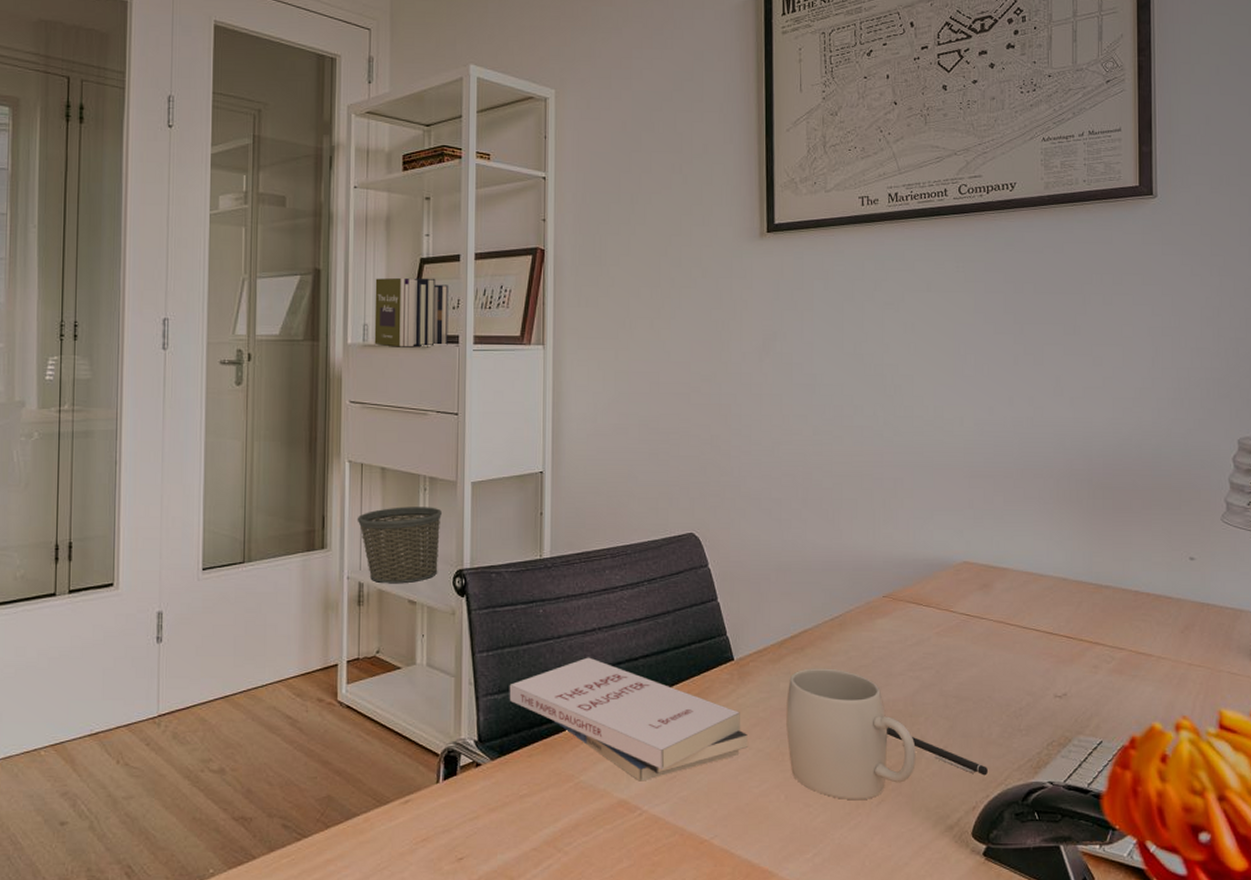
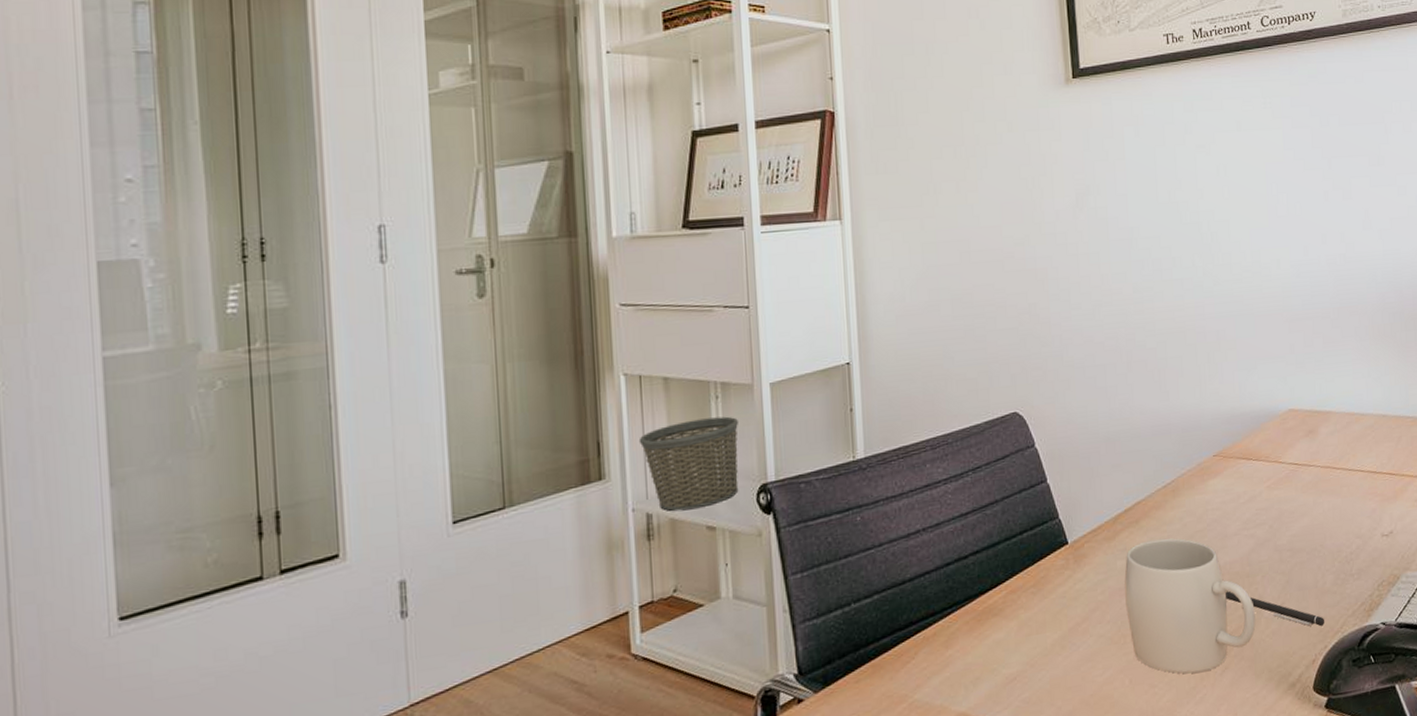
books: present [374,277,449,347] -> none [640,153,732,236]
books: present [509,657,749,782] -> none [829,562,1090,690]

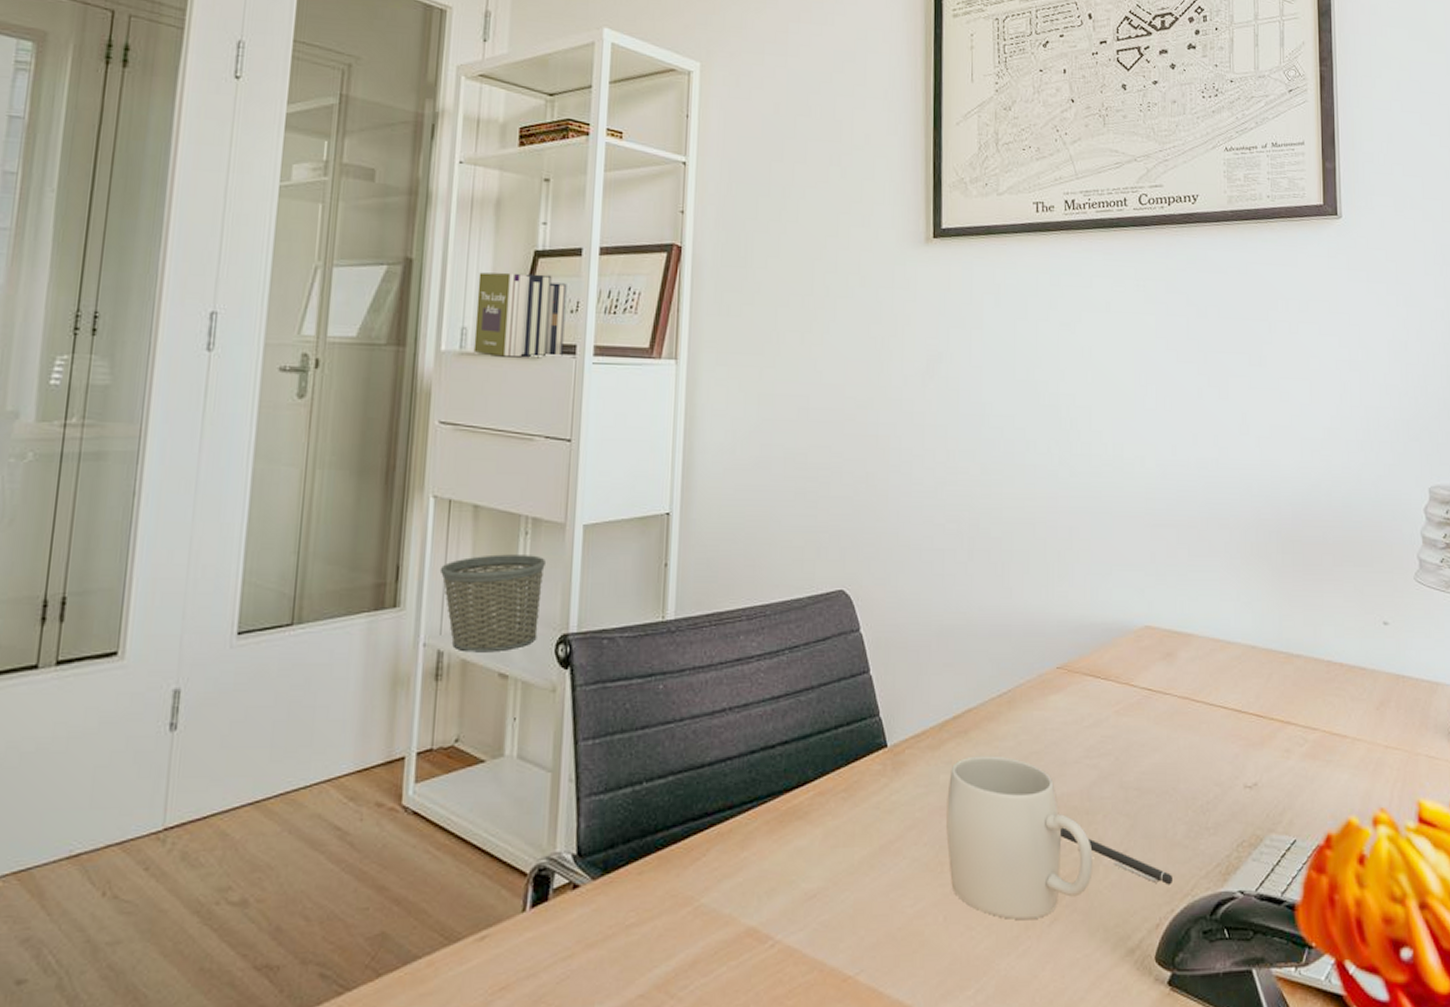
books: none [640,153,732,236] -> present [473,272,567,358]

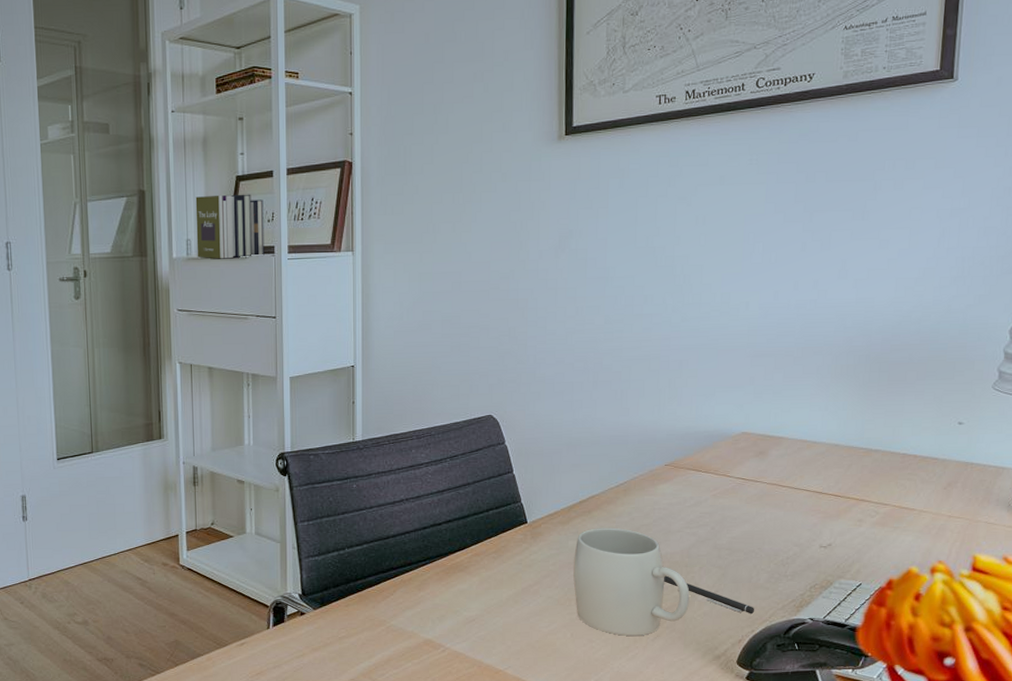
basket: present [439,554,547,653] -> none [189,400,265,467]

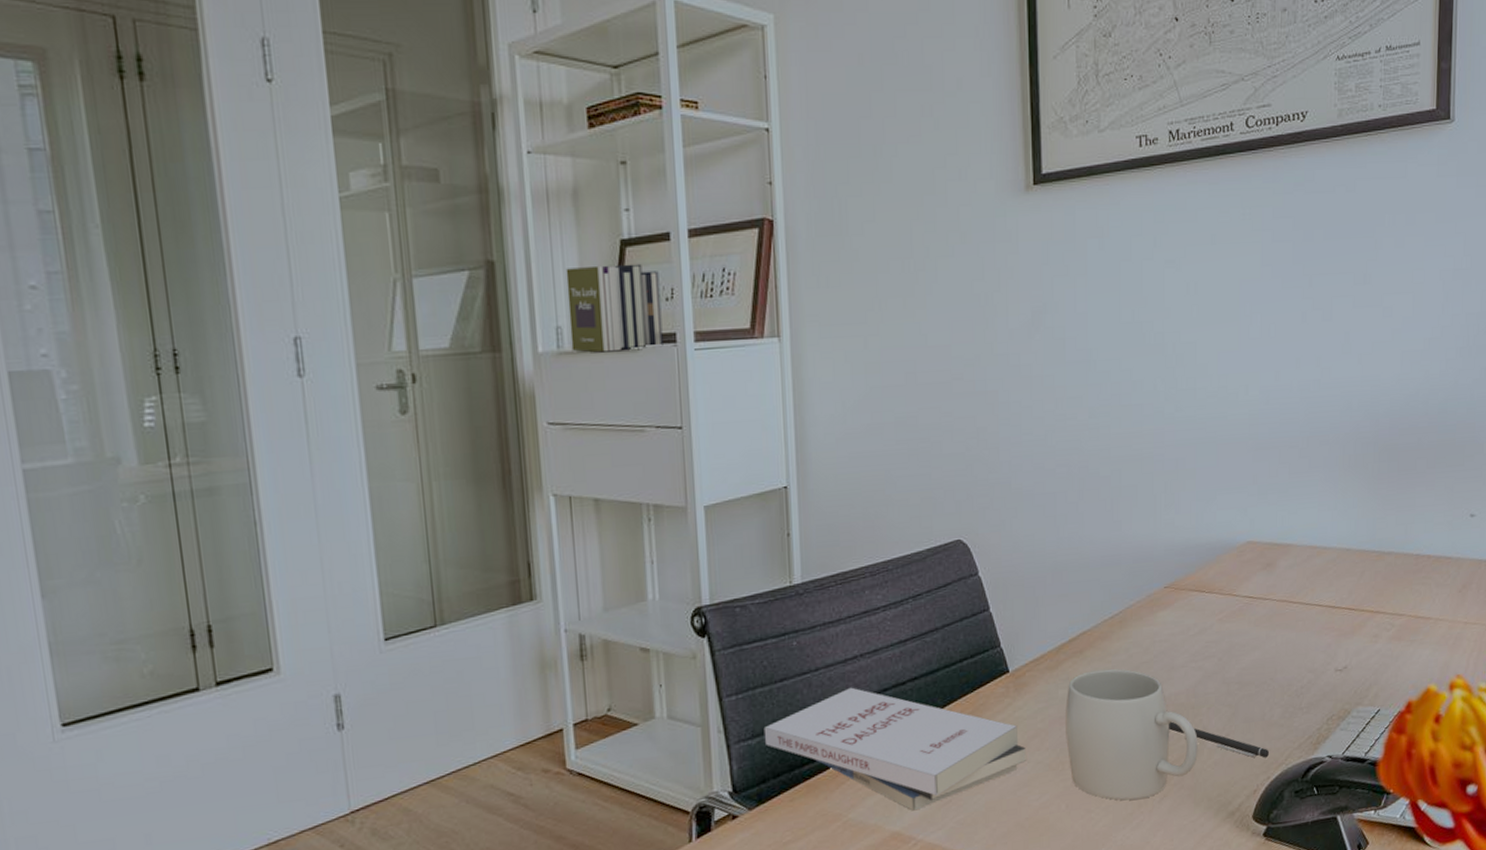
books: none [328,523,540,625] -> present [764,687,1027,811]

